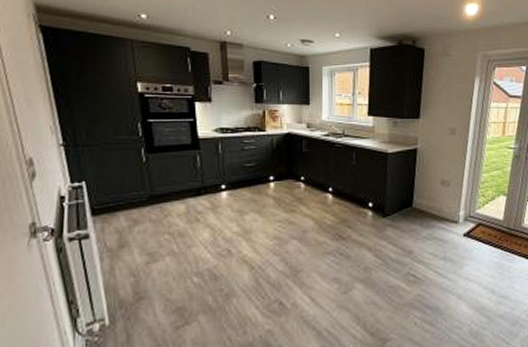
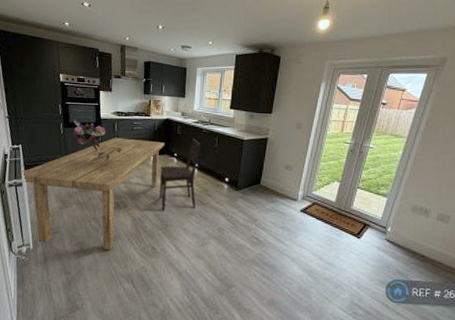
dining table: none [88,161,288,315] -> present [22,137,165,250]
bouquet: none [158,140,230,200] -> present [72,118,122,164]
dining chair: none [283,155,335,253] -> present [159,138,202,211]

